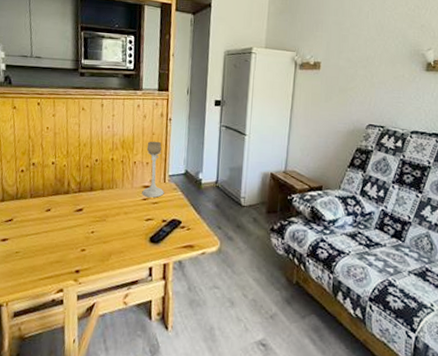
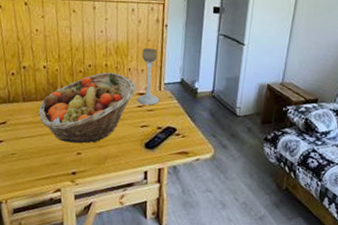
fruit basket: none [45,166,141,240] -> present [39,72,136,144]

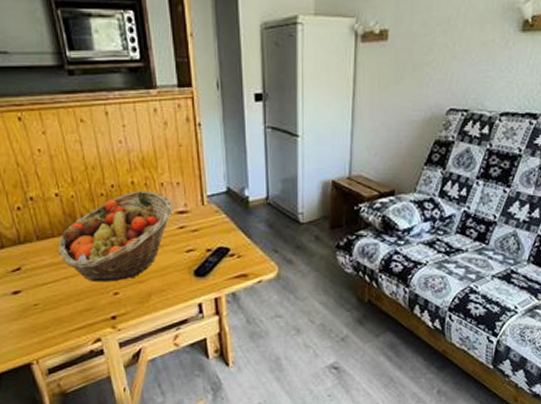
candle holder: present [137,47,160,105] -> none [174,154,204,225]

